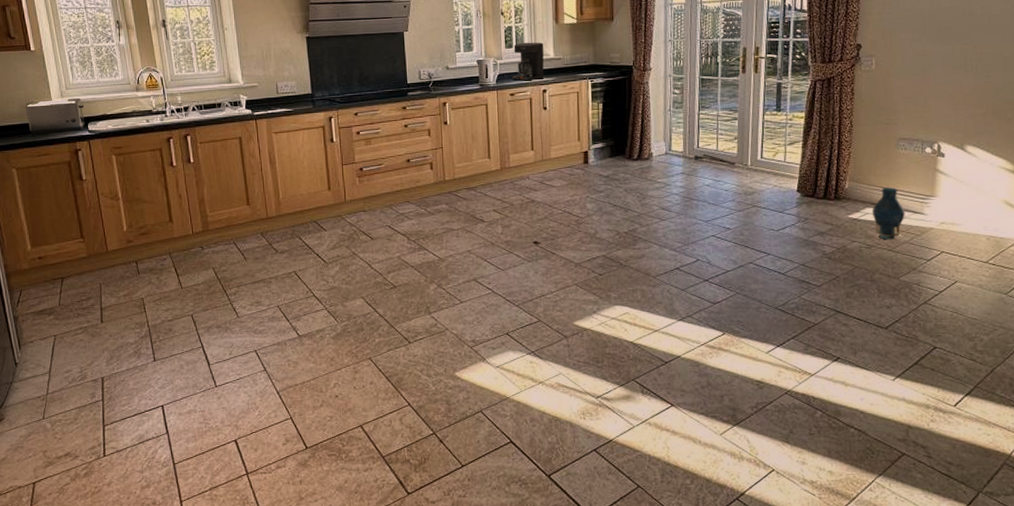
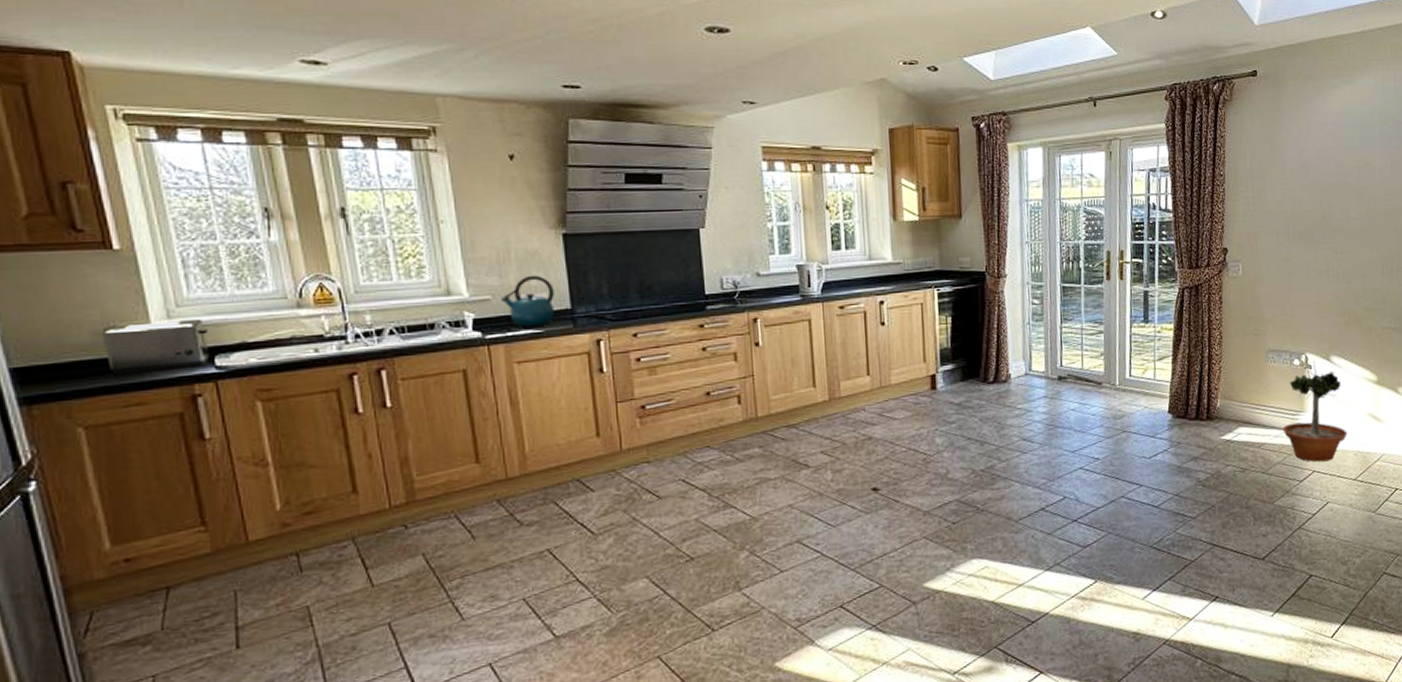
kettle: none [264,68,300,107] -> present [500,275,554,327]
coffee maker: present [512,42,544,81] -> none [841,243,881,291]
vase: present [872,187,905,240] -> none [1244,403,1277,462]
potted tree: none [911,149,980,244] -> present [1282,360,1347,462]

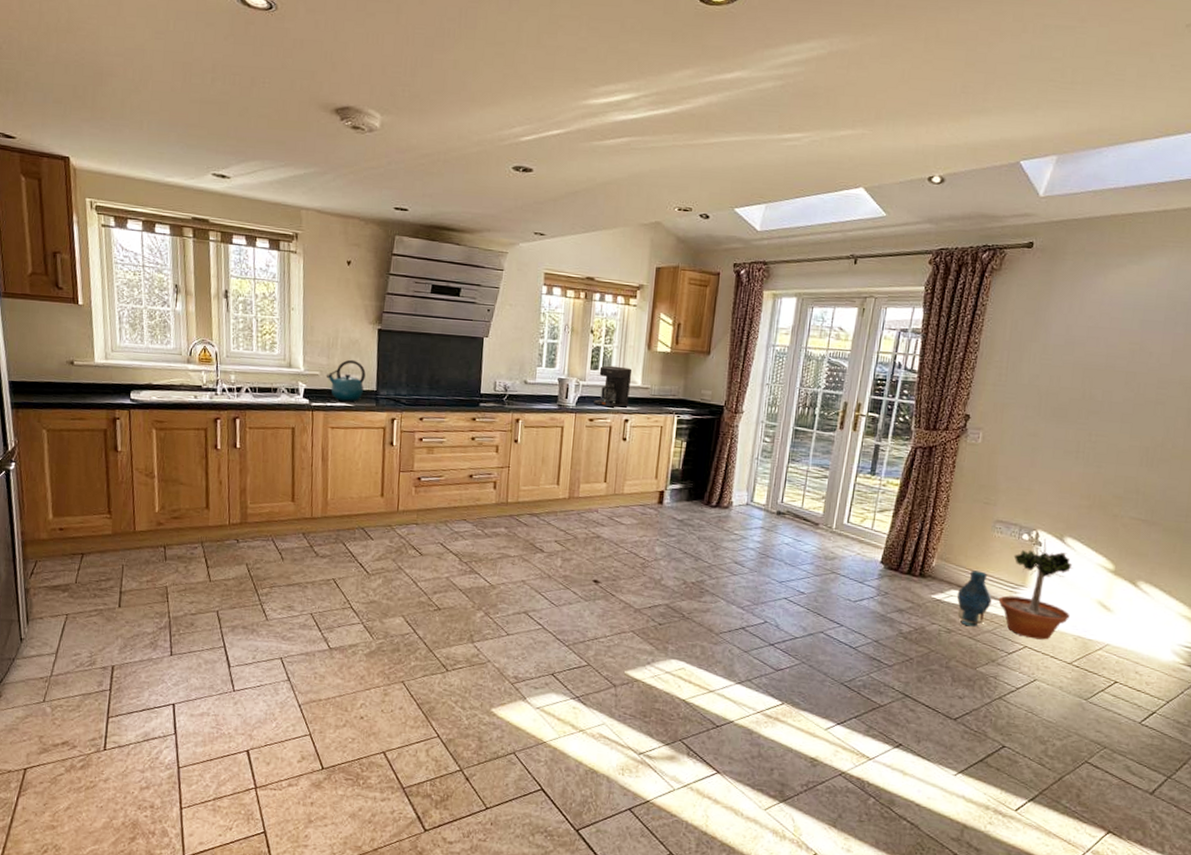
toaster: present [102,318,210,376] -> none [64,360,130,398]
coffee maker: none [841,243,881,291] -> present [594,365,633,408]
vase: none [1244,403,1277,462] -> present [956,570,992,627]

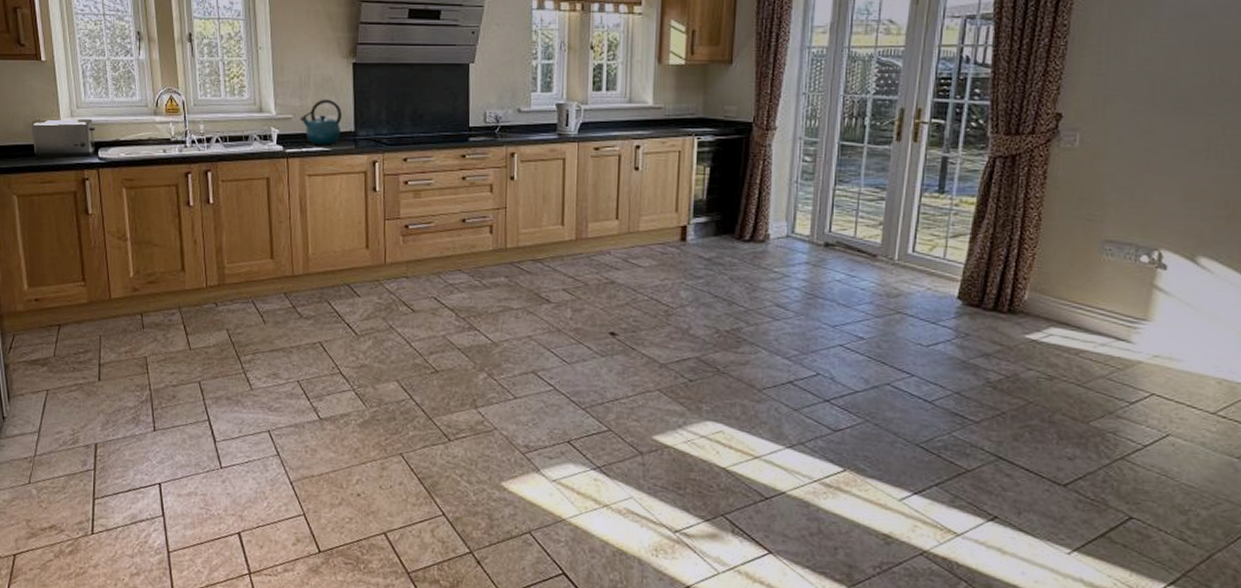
toaster: none [64,360,130,398] -> present [31,118,96,159]
coffee maker: present [594,365,633,408] -> none [599,85,642,133]
vase: present [956,570,992,627] -> none [1058,303,1104,372]
potted tree: present [998,538,1074,640] -> none [1113,259,1211,385]

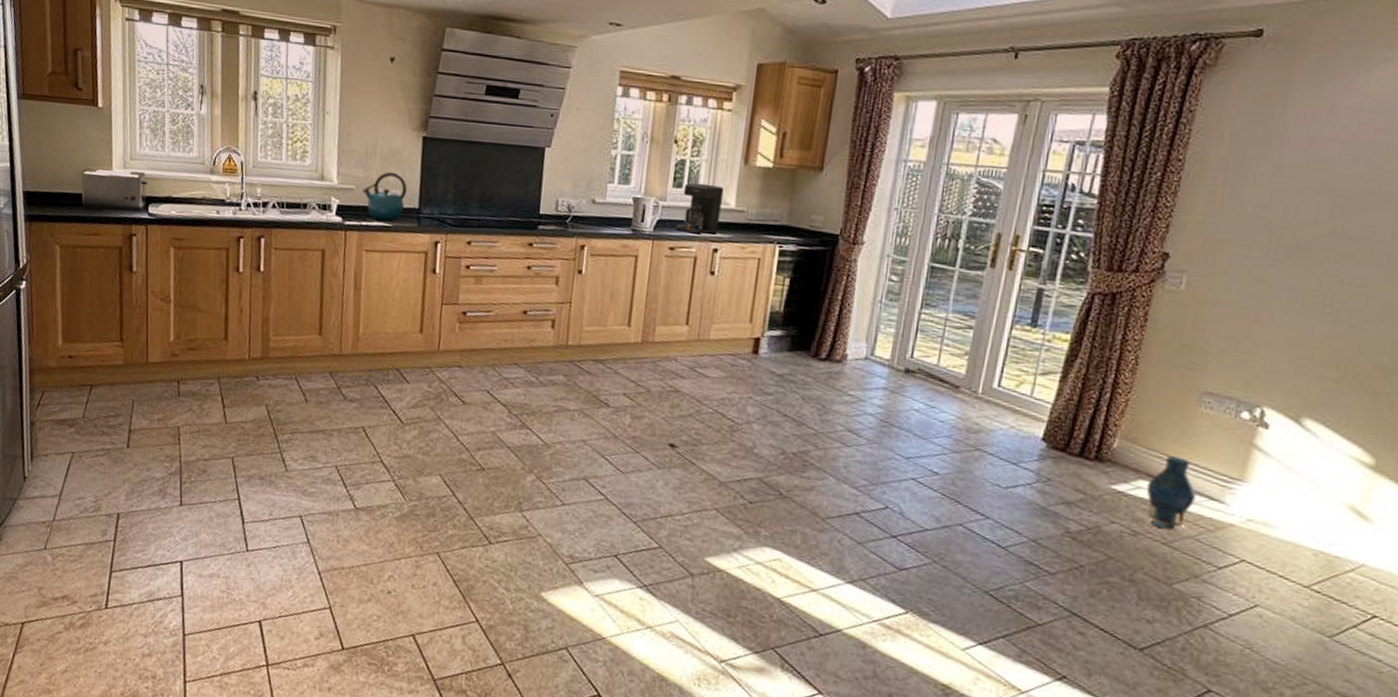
coffee maker: none [599,85,642,133] -> present [675,182,725,235]
vase: none [1058,303,1104,372] -> present [1146,455,1196,530]

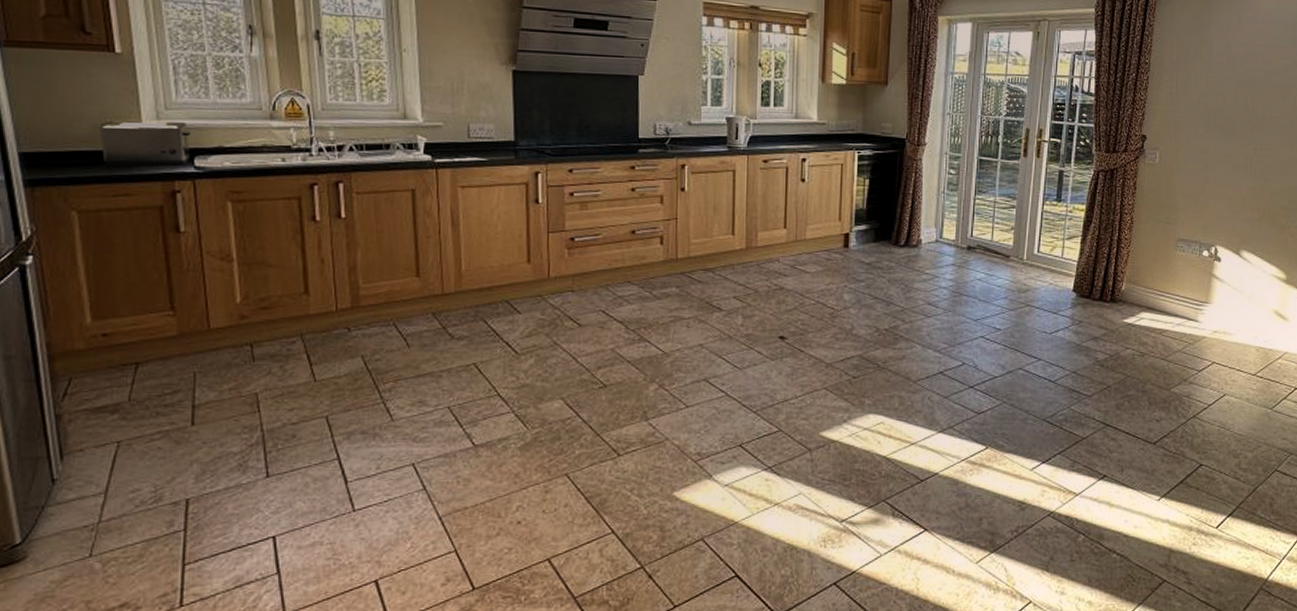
kettle: present [361,171,407,221] -> none [451,106,500,155]
coffee maker: present [675,182,725,235] -> none [767,101,807,147]
vase: present [1146,455,1196,530] -> none [1147,291,1180,348]

